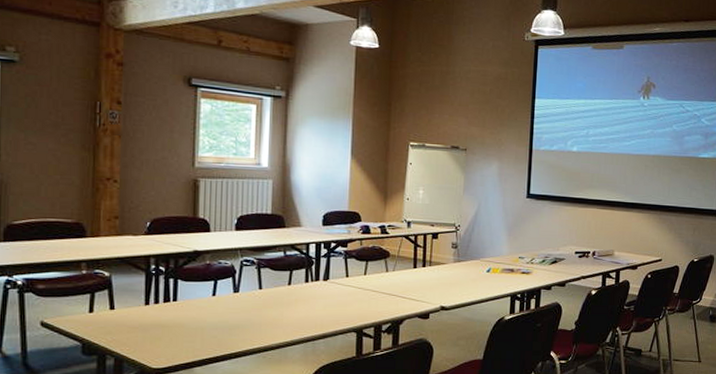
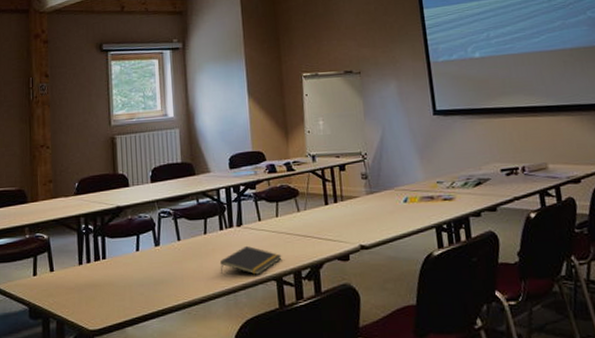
notepad: none [301,298,365,326] -> present [220,245,282,275]

